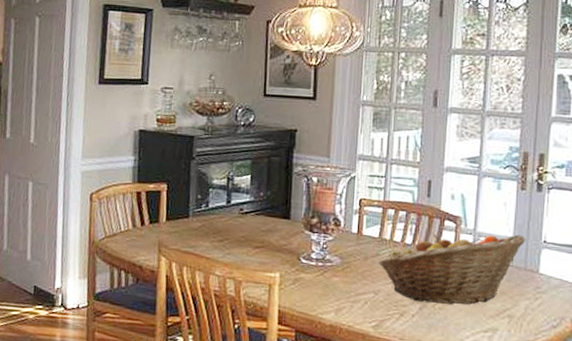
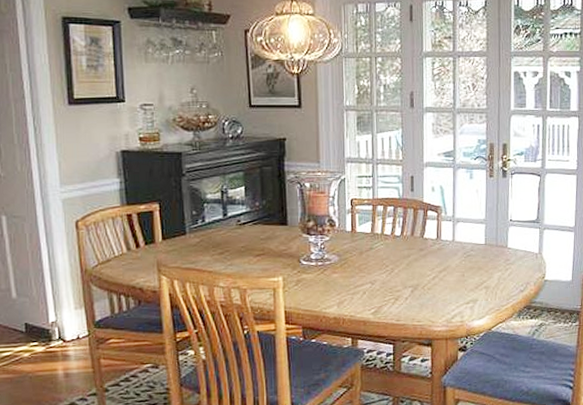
fruit basket: present [379,234,526,305] -> none [373,217,496,285]

